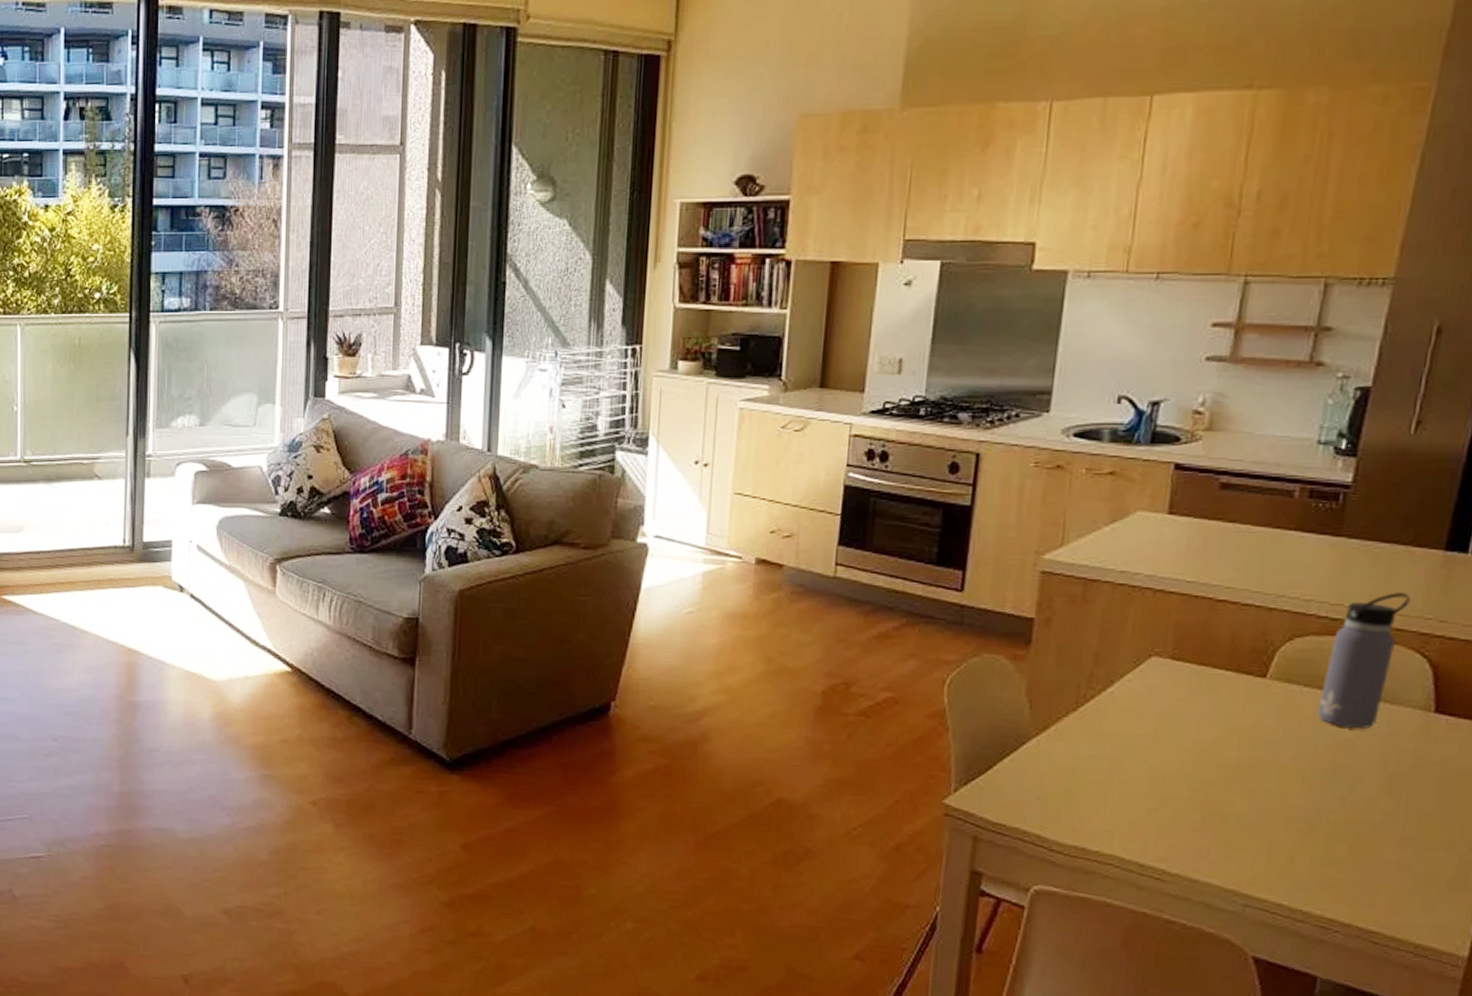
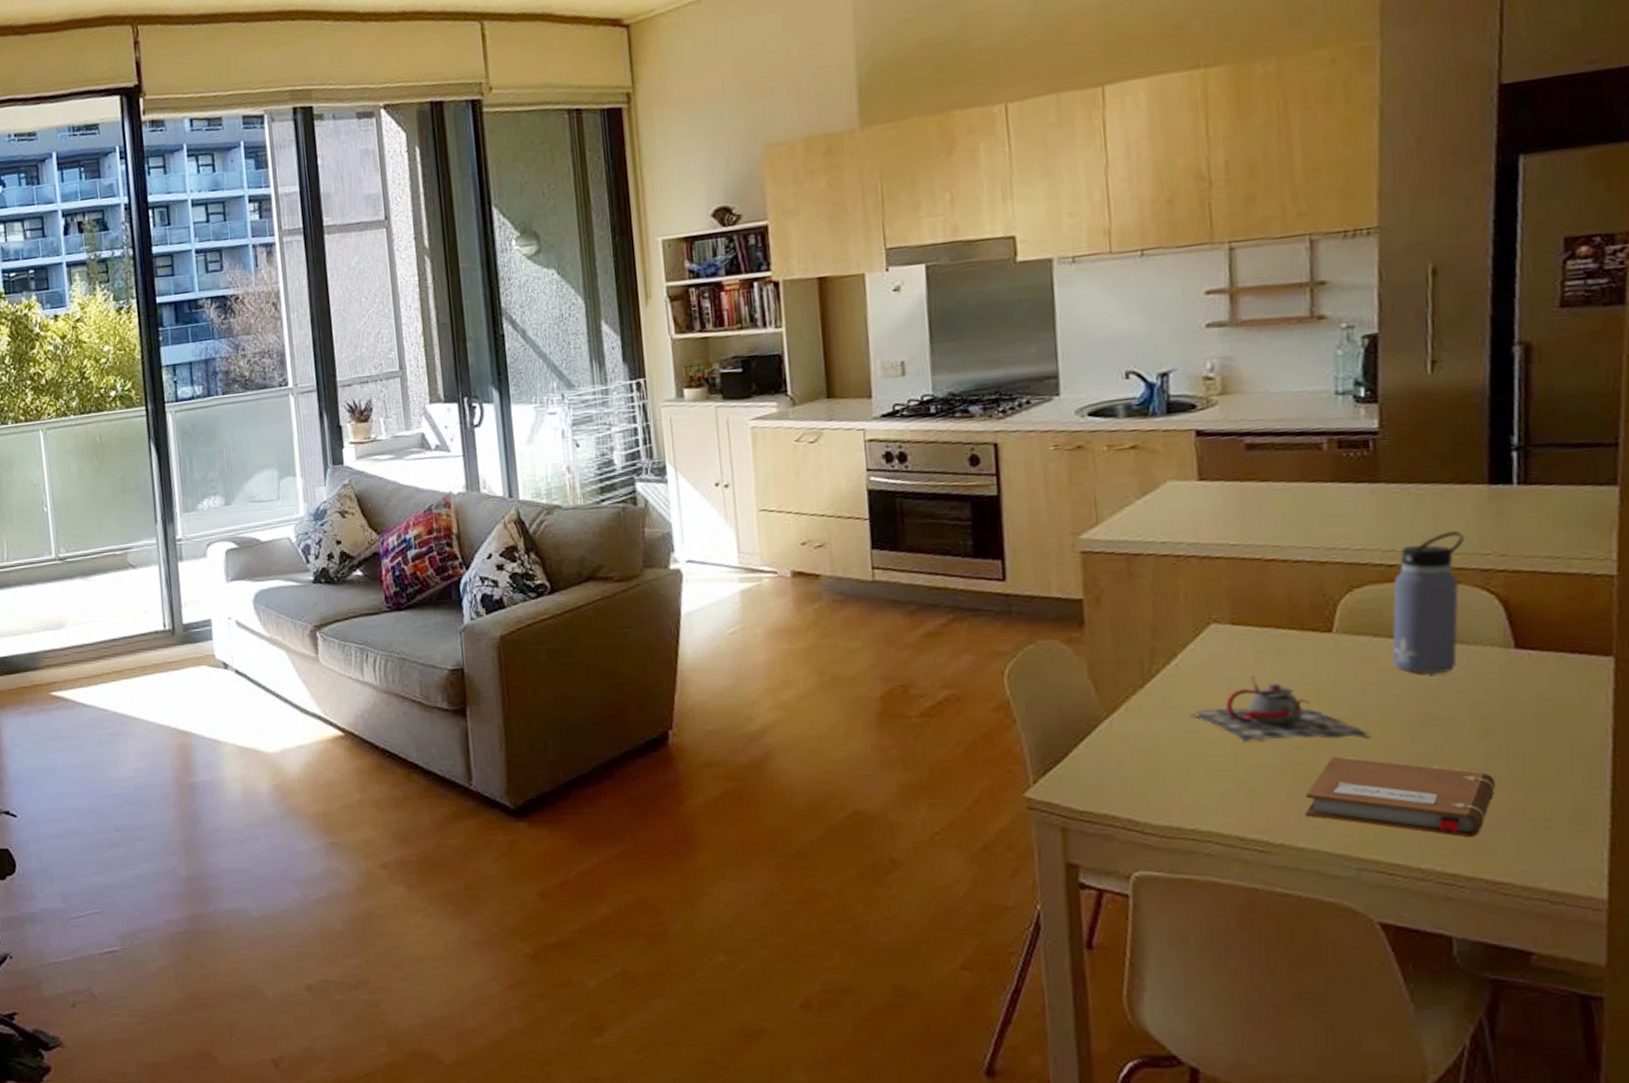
teapot: none [1114,711,1280,785] -> present [1189,676,1369,742]
notebook: none [1205,796,1388,888] -> present [1305,756,1495,838]

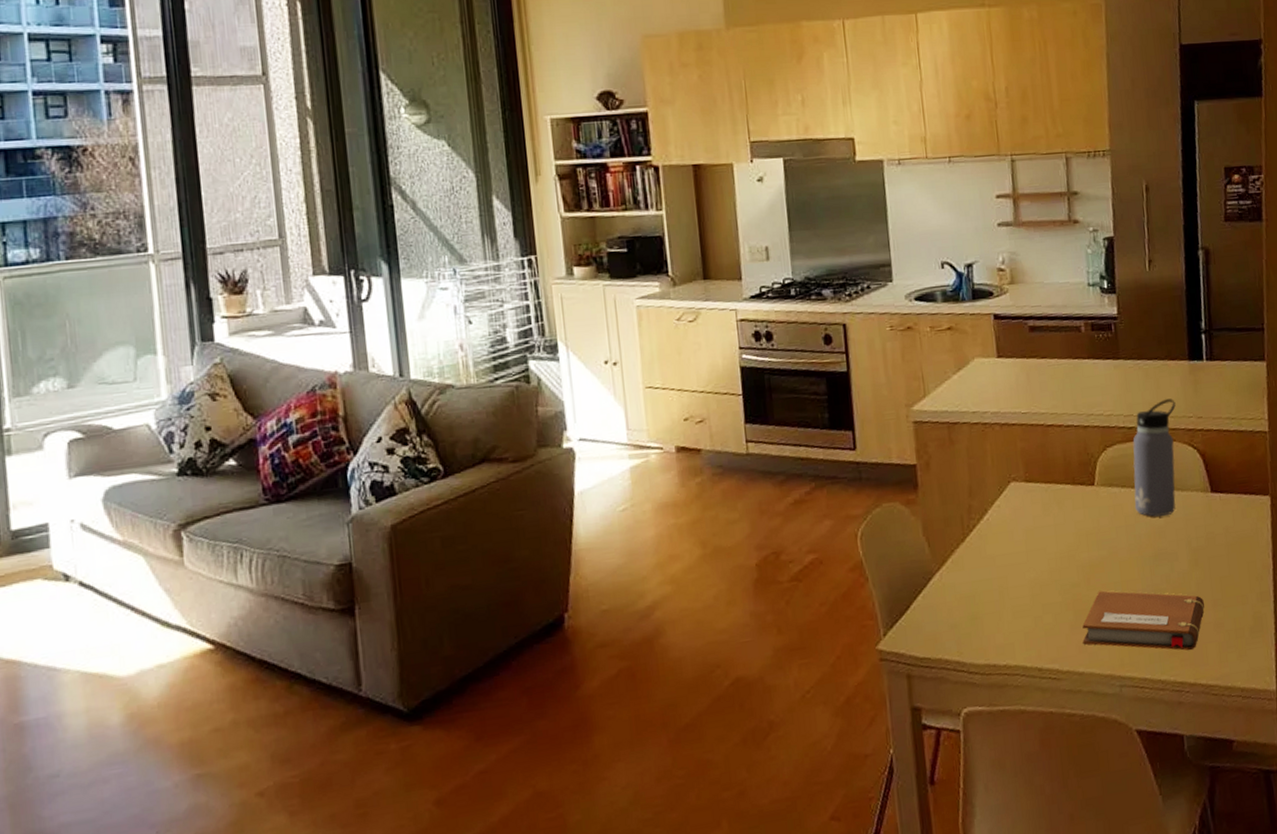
teapot: present [1189,676,1369,742] -> none [998,526,1123,584]

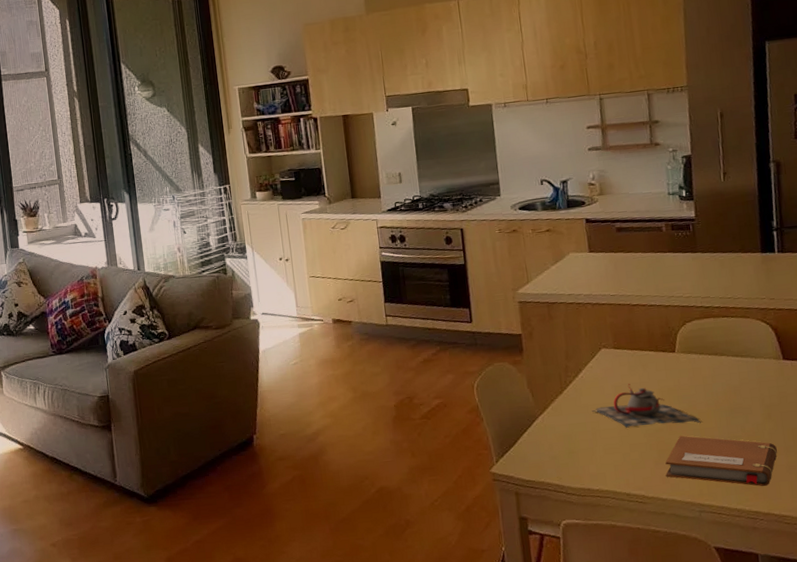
teapot: none [998,526,1123,584] -> present [591,383,701,428]
water bottle: present [1133,398,1176,517] -> none [710,284,750,378]

